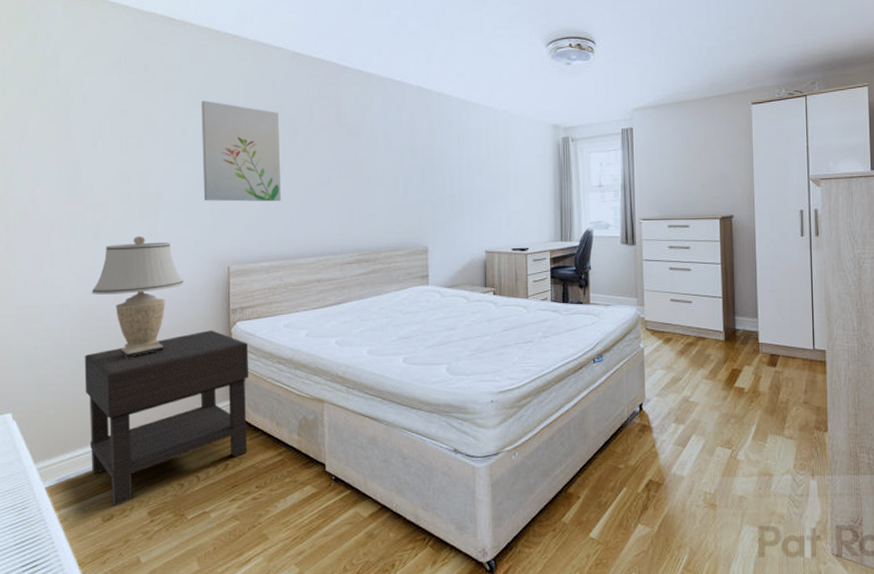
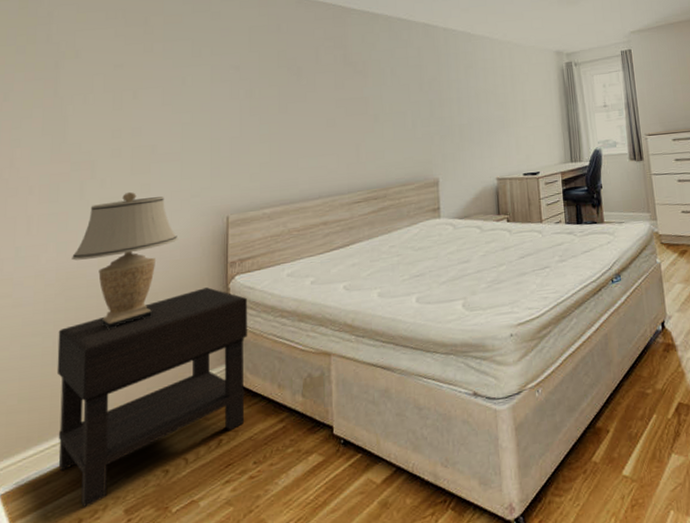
wall art: present [201,100,282,202] -> none [202,48,286,150]

